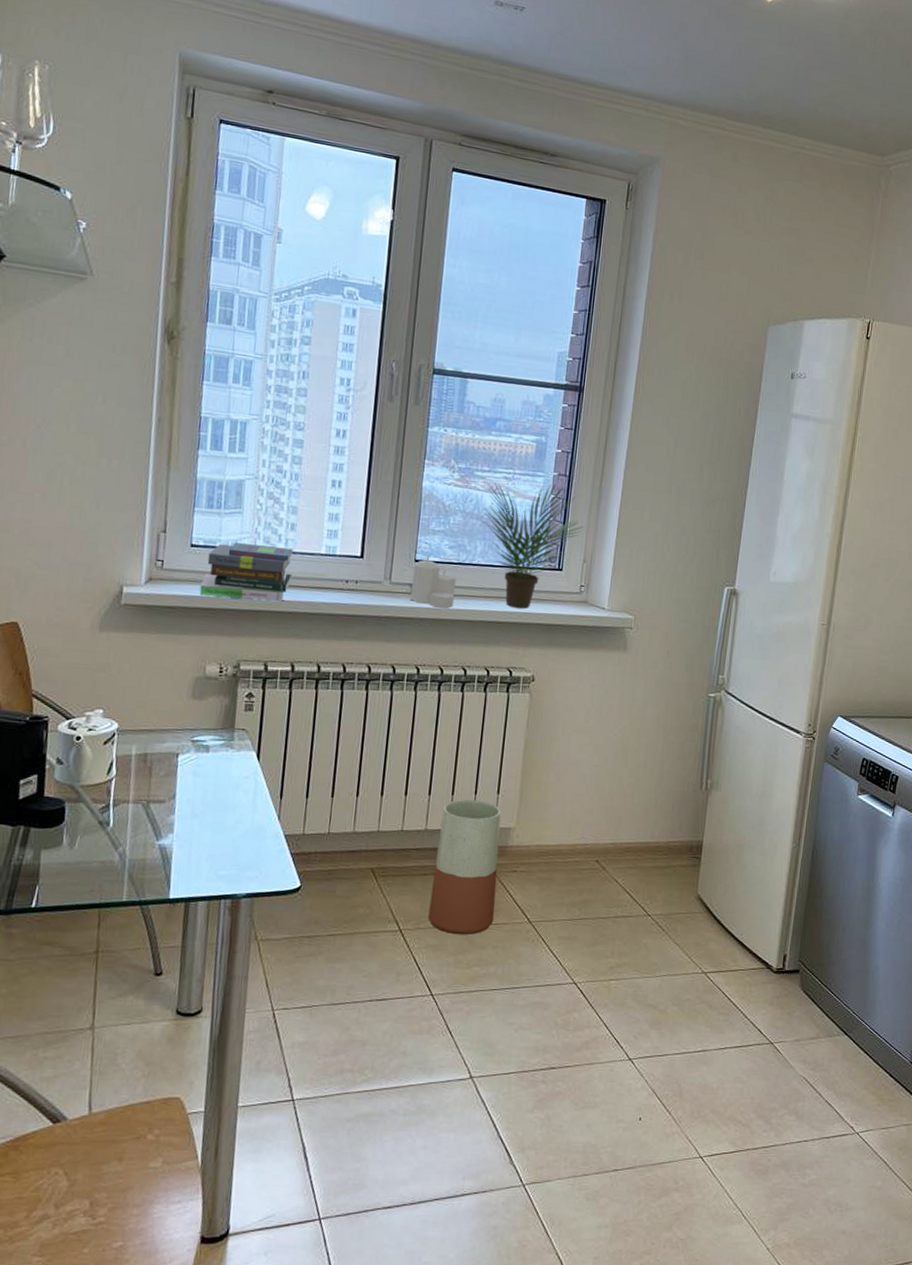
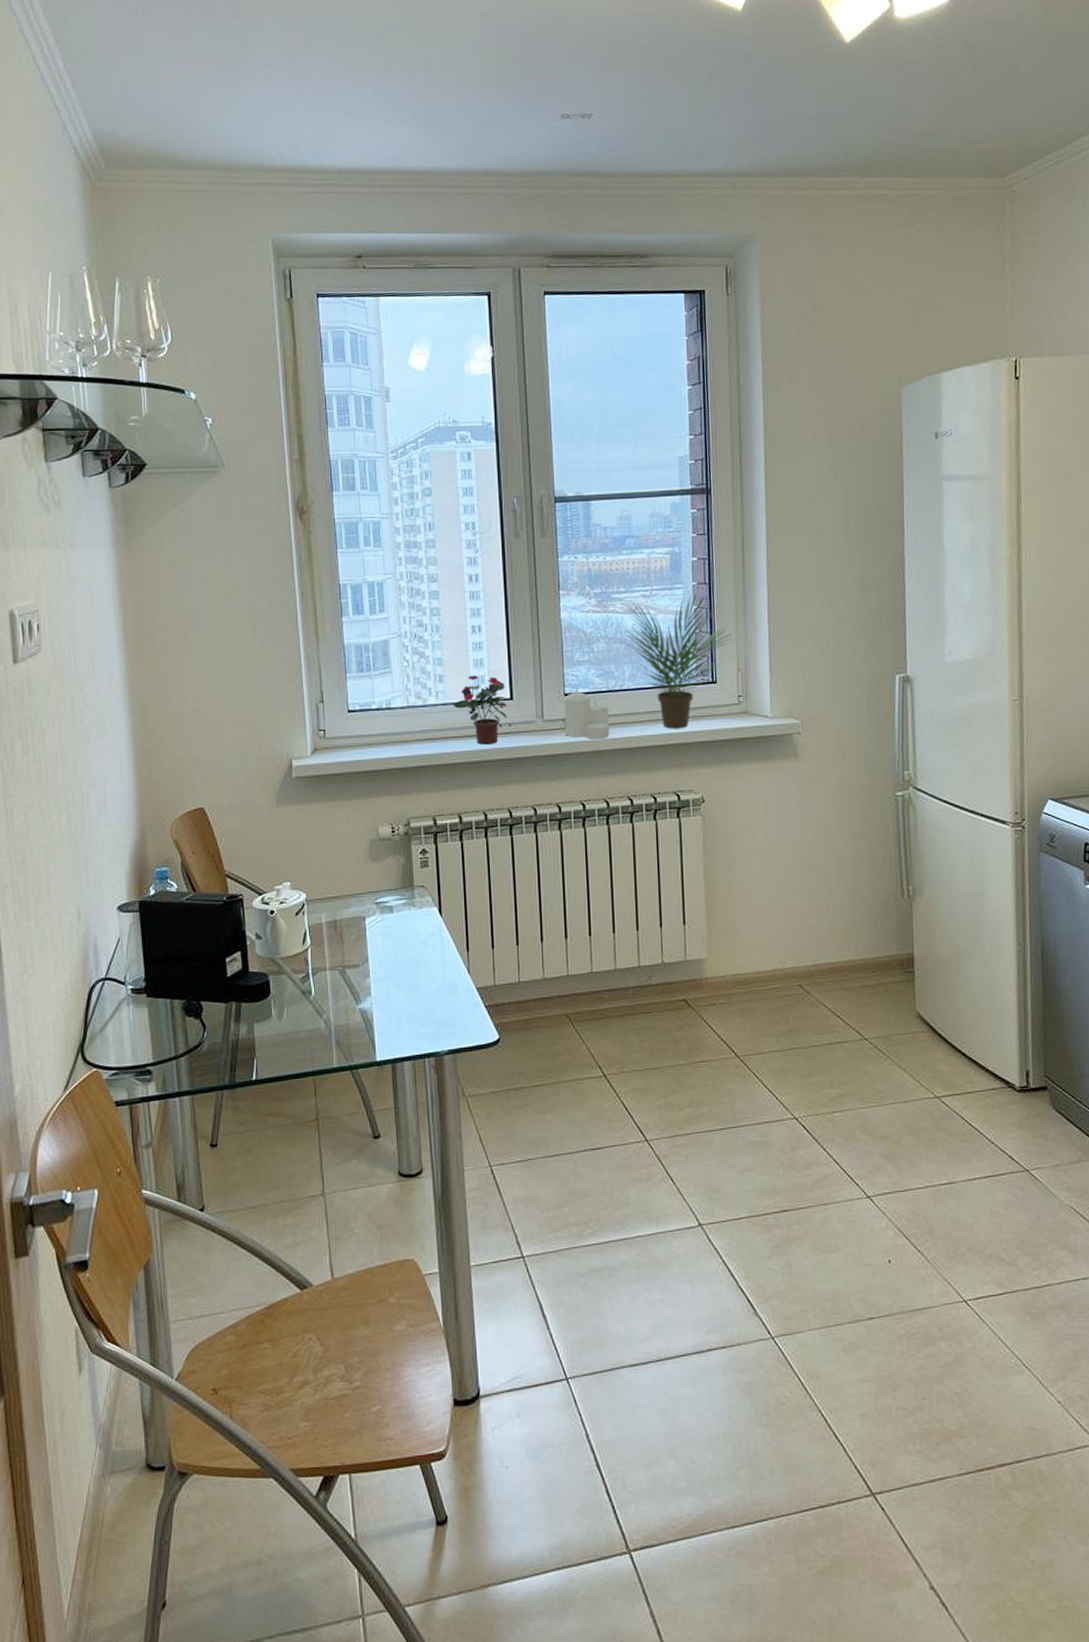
books: present [199,543,293,602] -> none [362,700,448,758]
potted flower: none [302,529,357,600] -> present [453,676,507,746]
vase: present [428,799,501,935] -> none [629,933,700,1076]

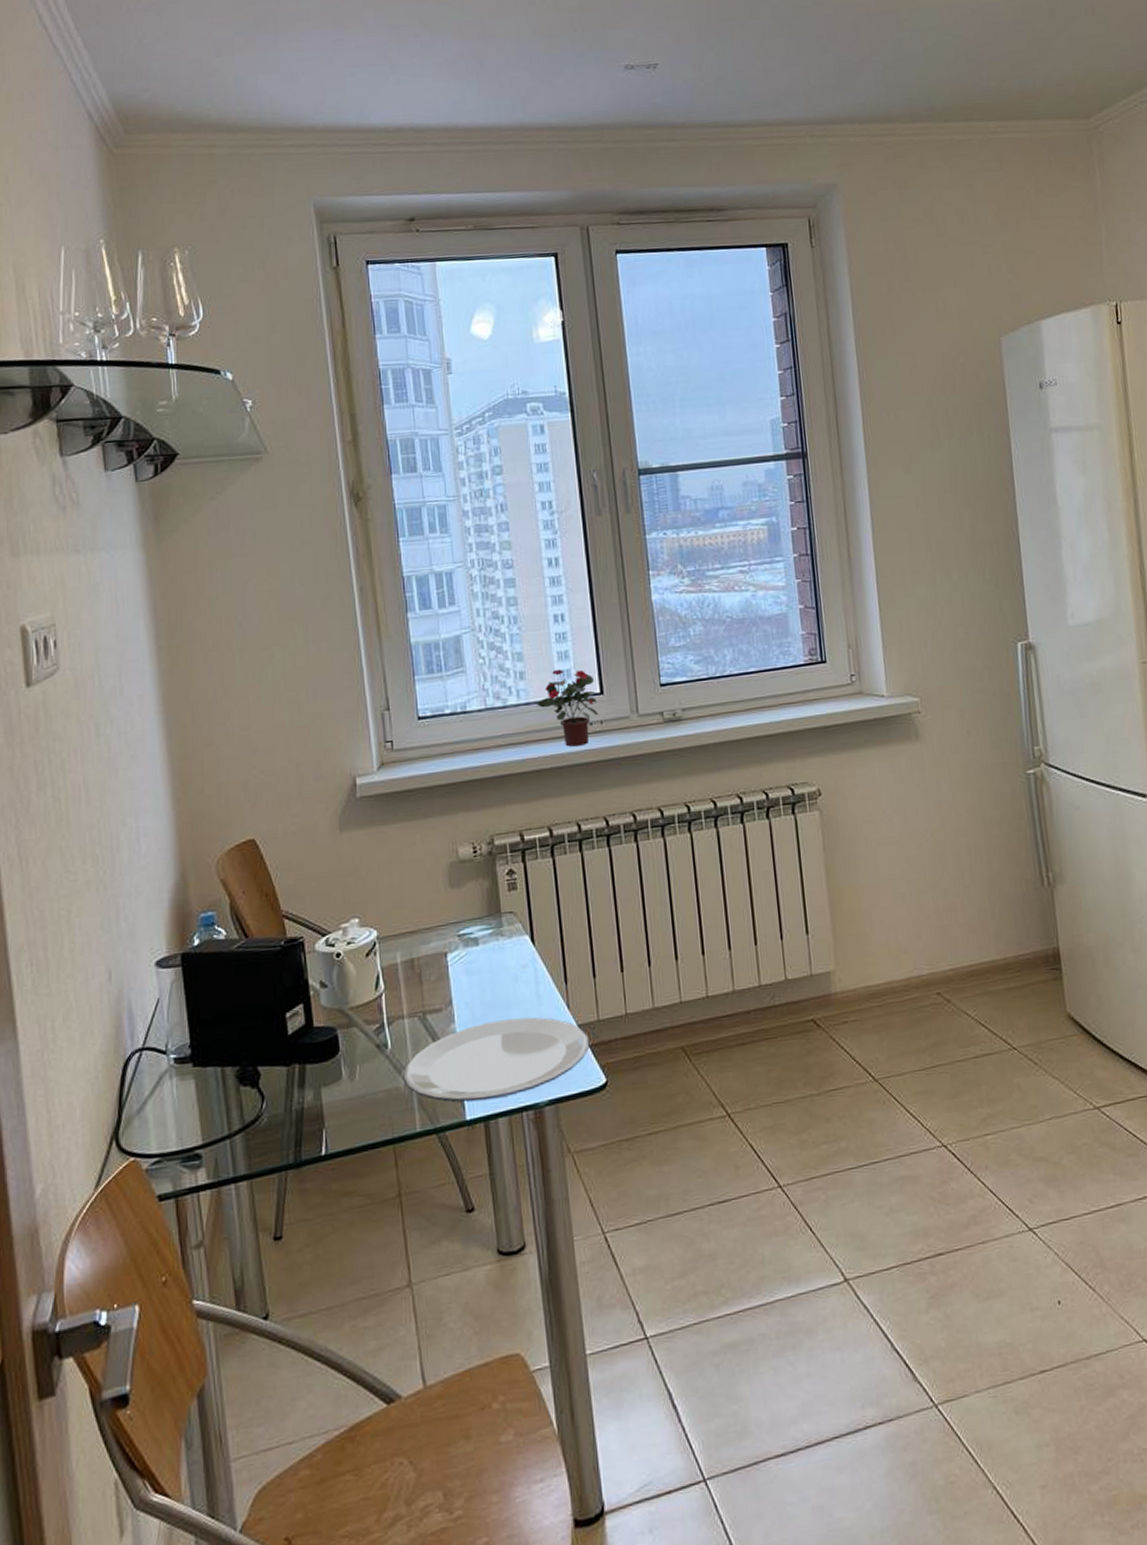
plate: none [324,978,486,1046] -> present [403,1017,590,1102]
candle: present [564,687,610,741] -> none [660,676,713,735]
potted plant: present [619,593,733,730] -> none [717,566,841,717]

